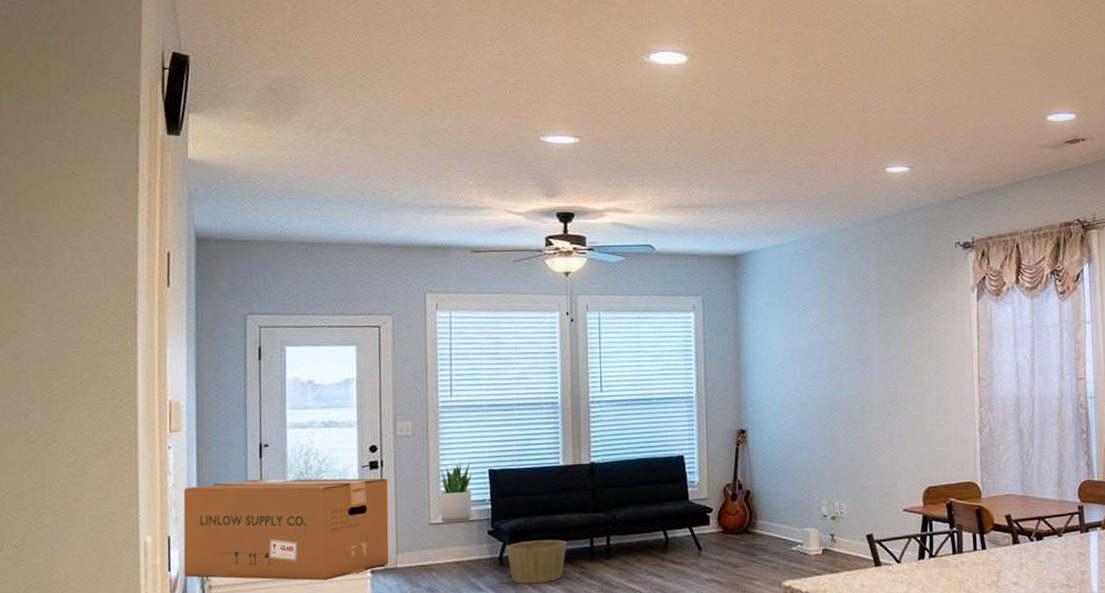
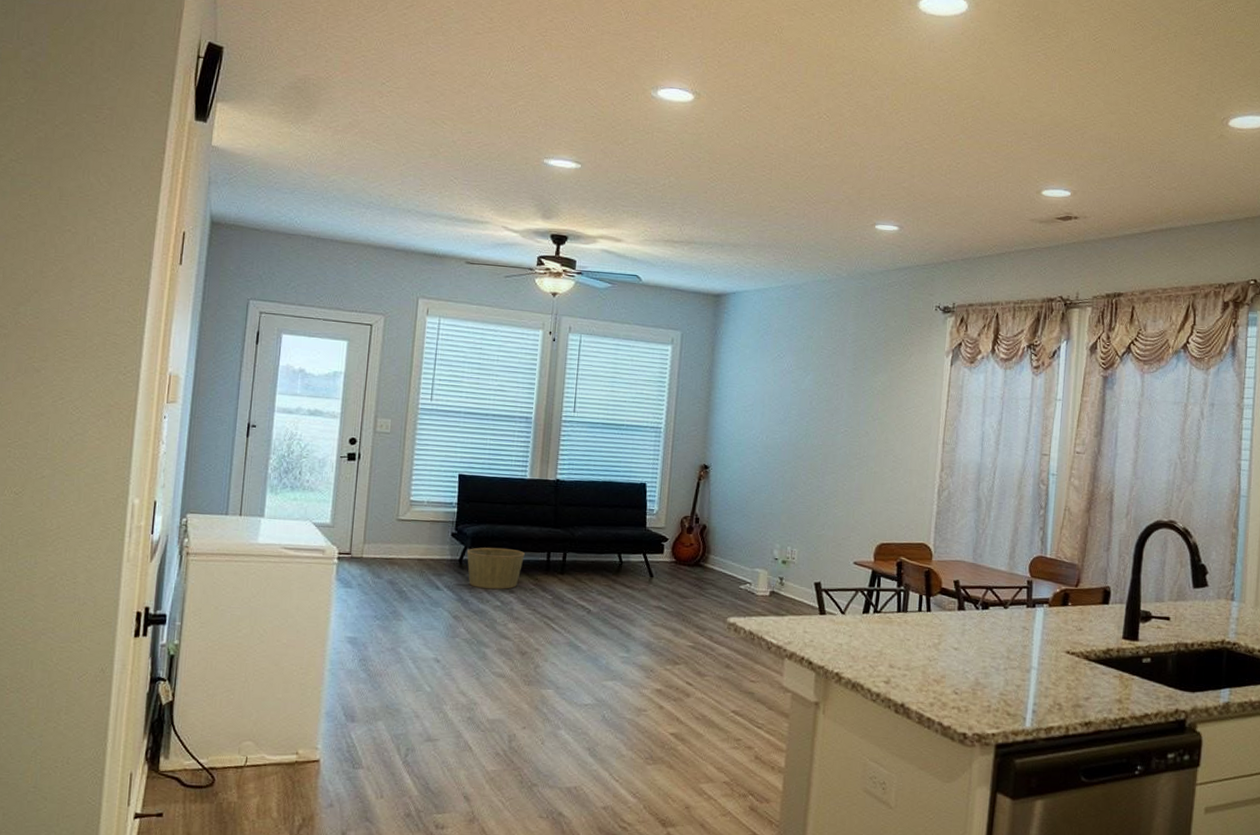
box: present [183,478,389,581] -> none [165,455,363,562]
planter: present [439,462,472,523] -> none [408,464,443,522]

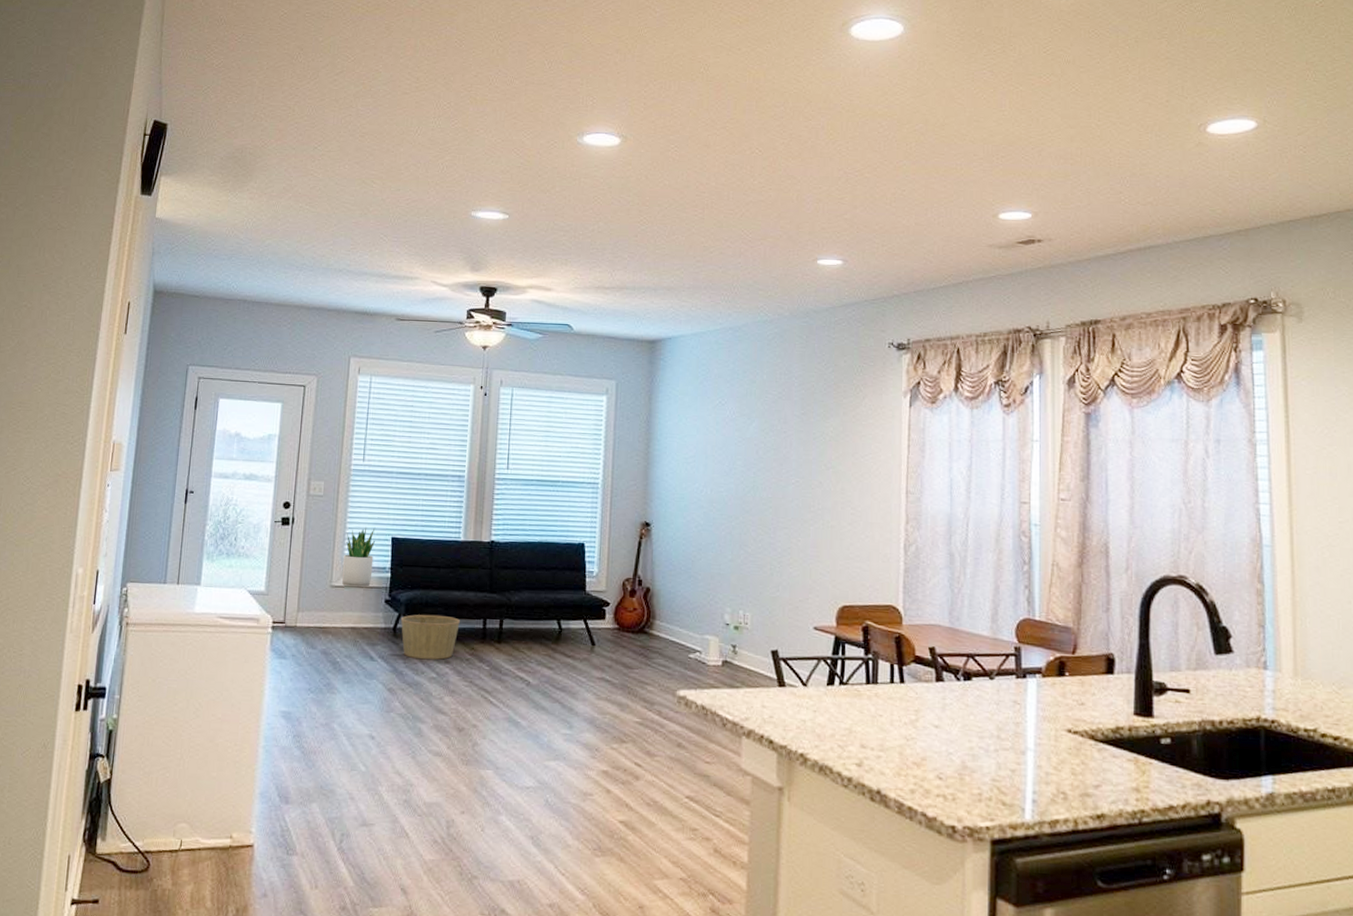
planter: none [408,464,443,522] -> present [341,527,376,588]

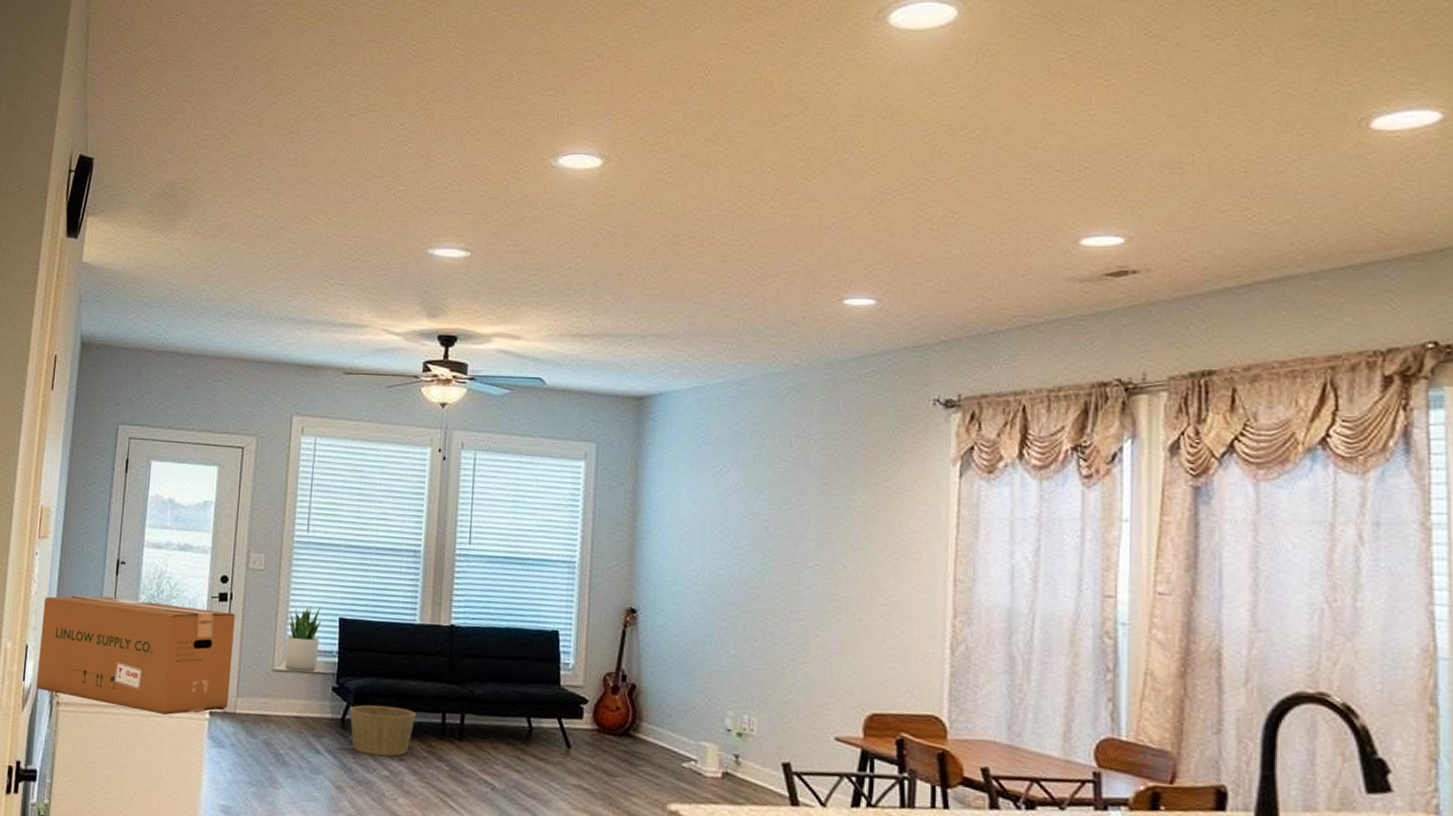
box: none [106,523,297,631] -> present [36,595,235,716]

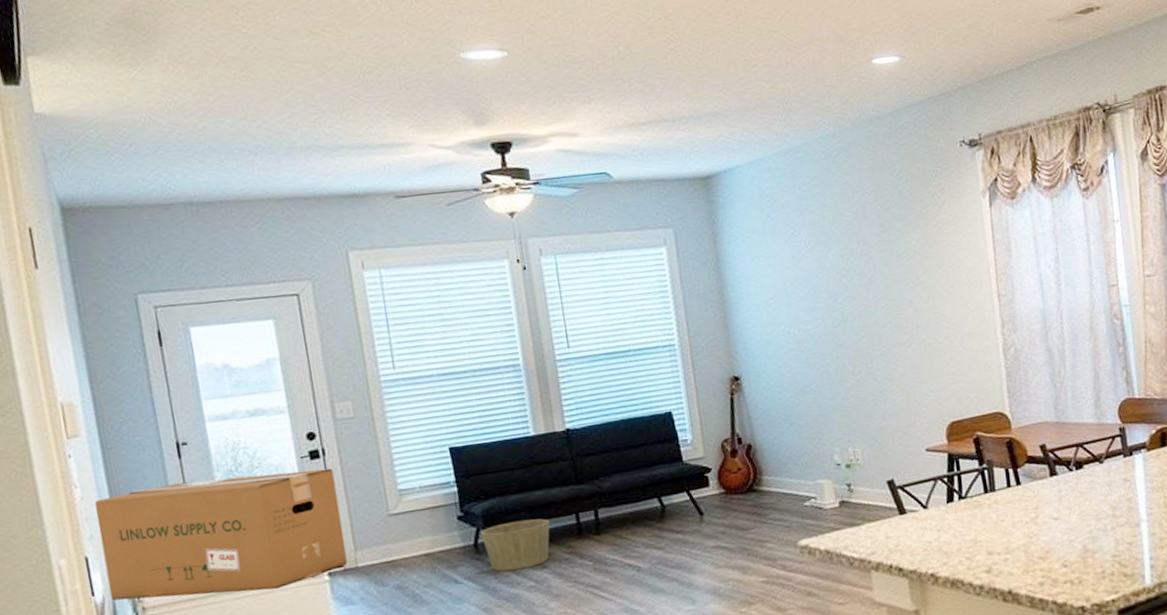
planter: present [284,606,322,673] -> none [394,441,436,512]

